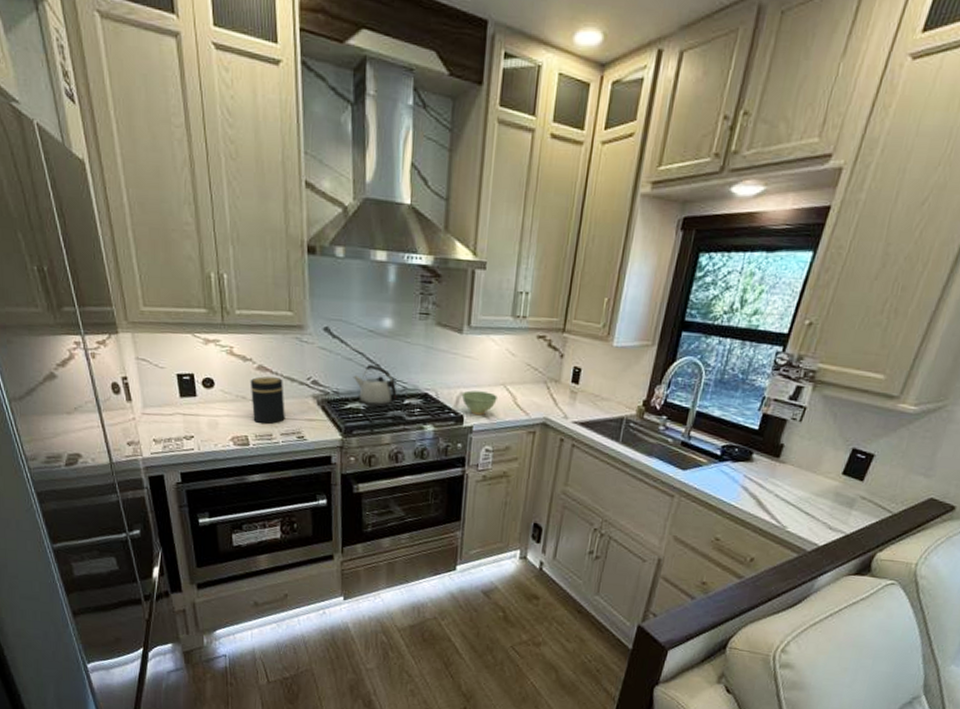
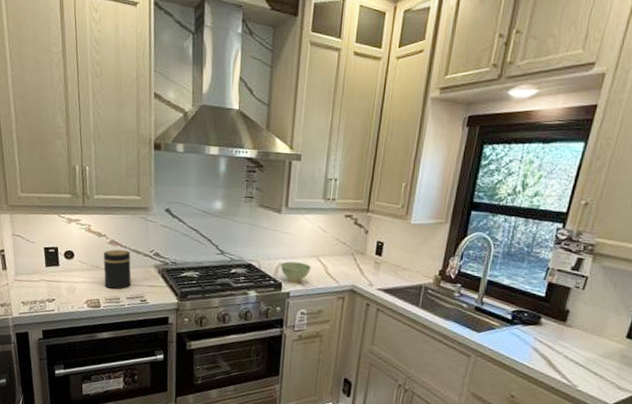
kettle: present [353,365,397,409] -> none [188,240,225,277]

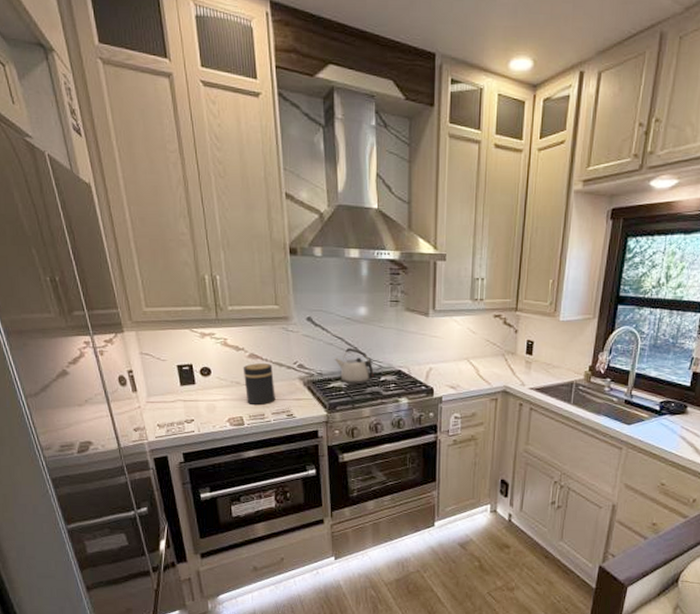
kettle: none [188,240,225,277] -> present [334,348,374,386]
bowl: present [280,261,311,283] -> none [431,366,462,387]

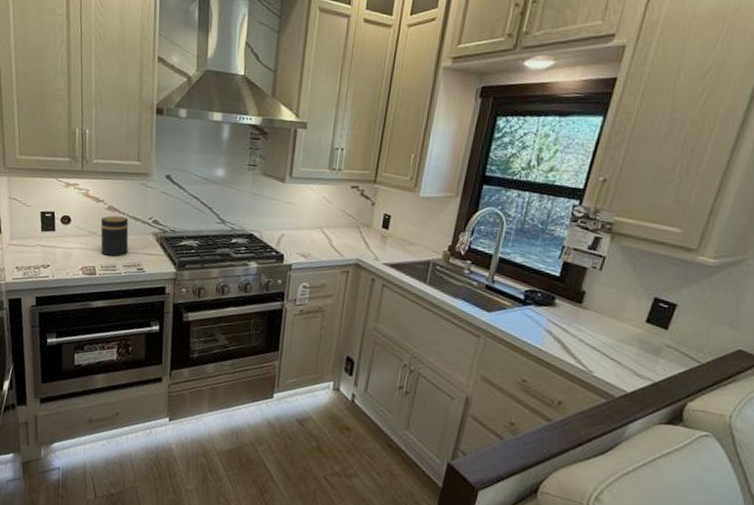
kettle: present [334,348,374,386] -> none [188,208,226,246]

